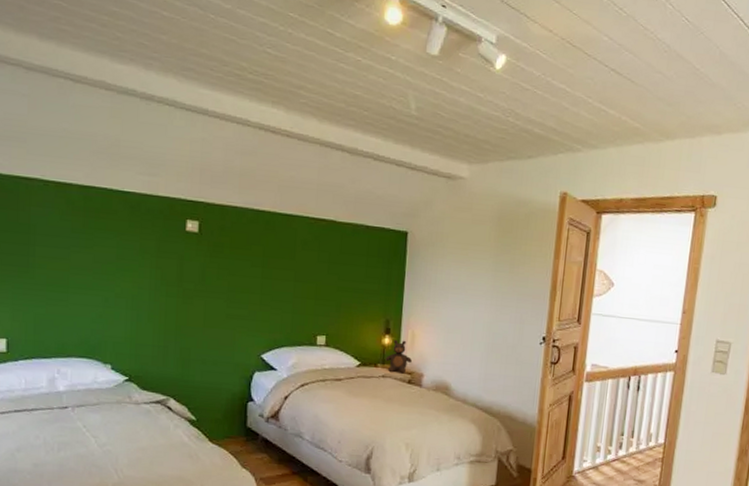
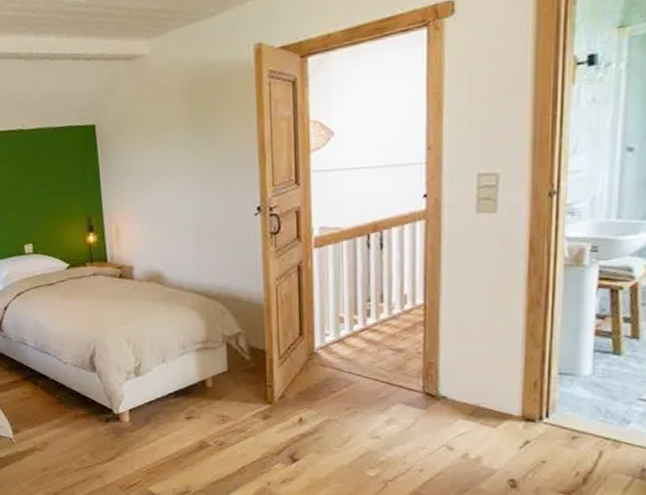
teddy bear: present [385,339,412,374] -> none [93,235,120,270]

